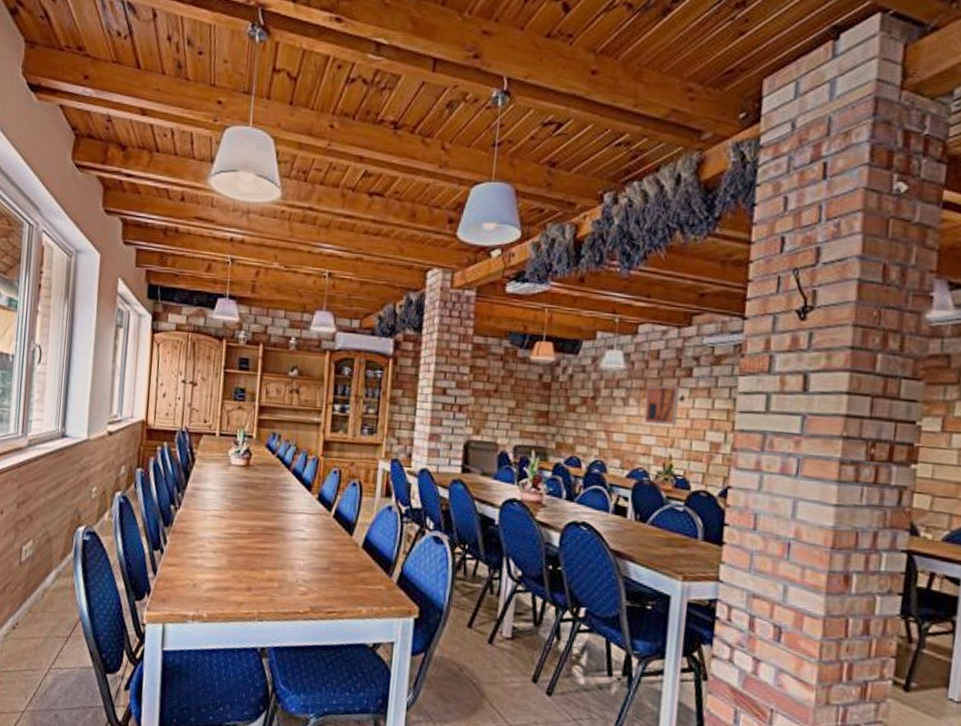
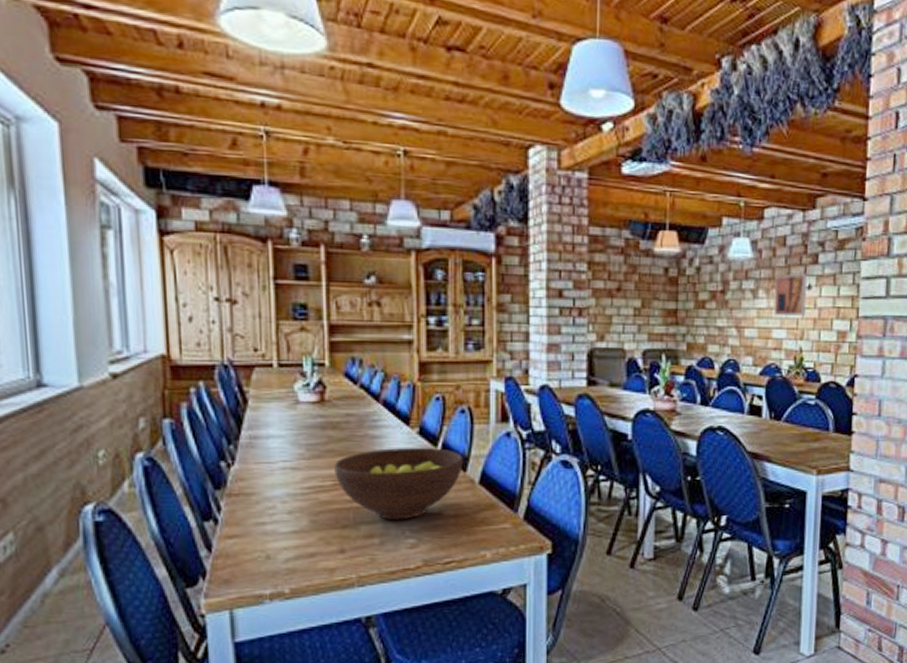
fruit bowl: none [250,509,351,570] -> present [334,448,464,520]

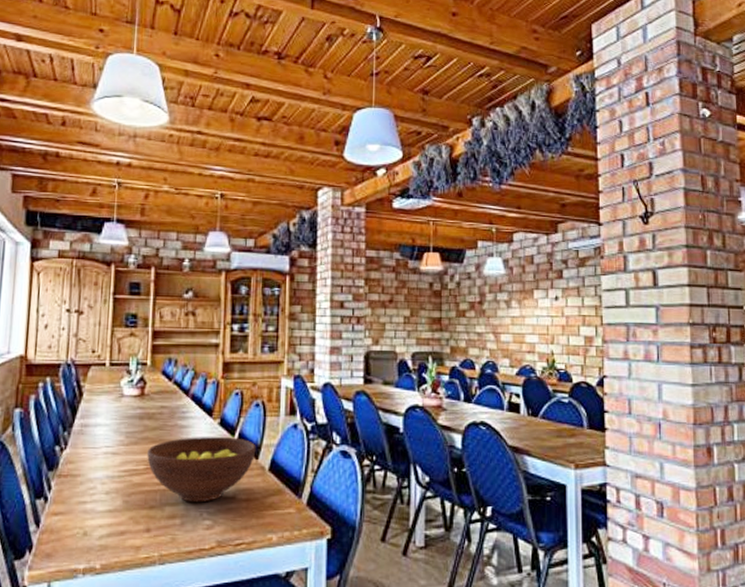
wall art: present [773,273,808,317] -> none [526,286,554,324]

